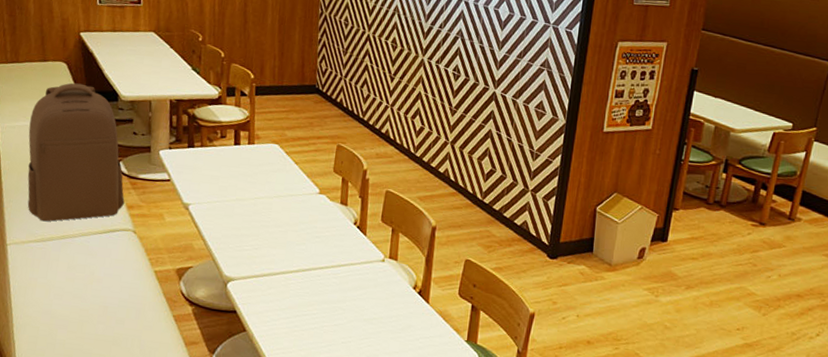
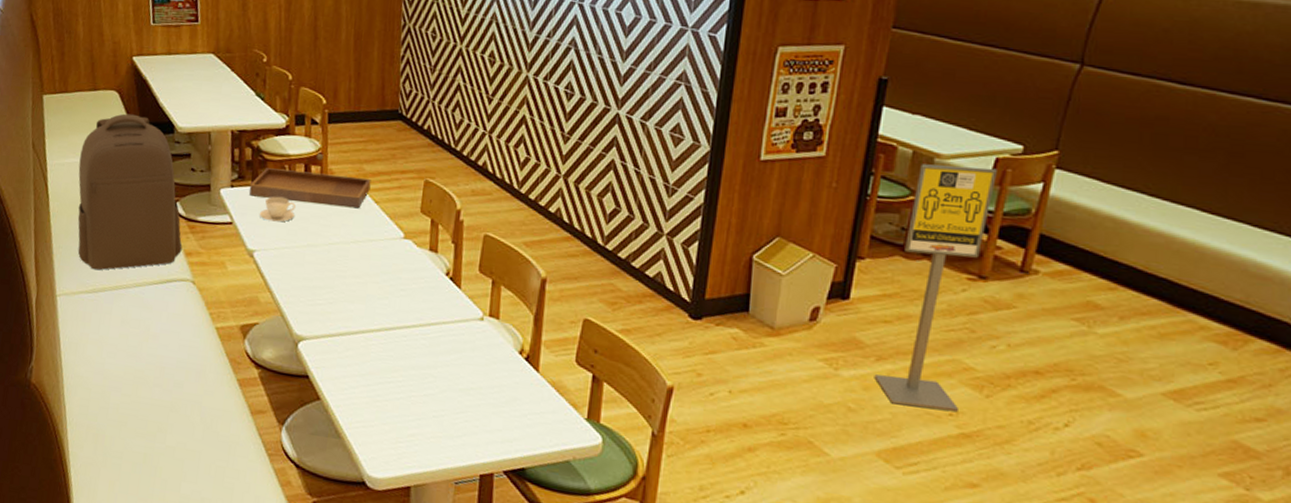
tray: none [185,120,292,169] -> present [249,153,371,209]
teacup: none [194,157,226,180] -> present [259,196,296,222]
sign stand: none [684,136,774,327] -> present [874,164,997,411]

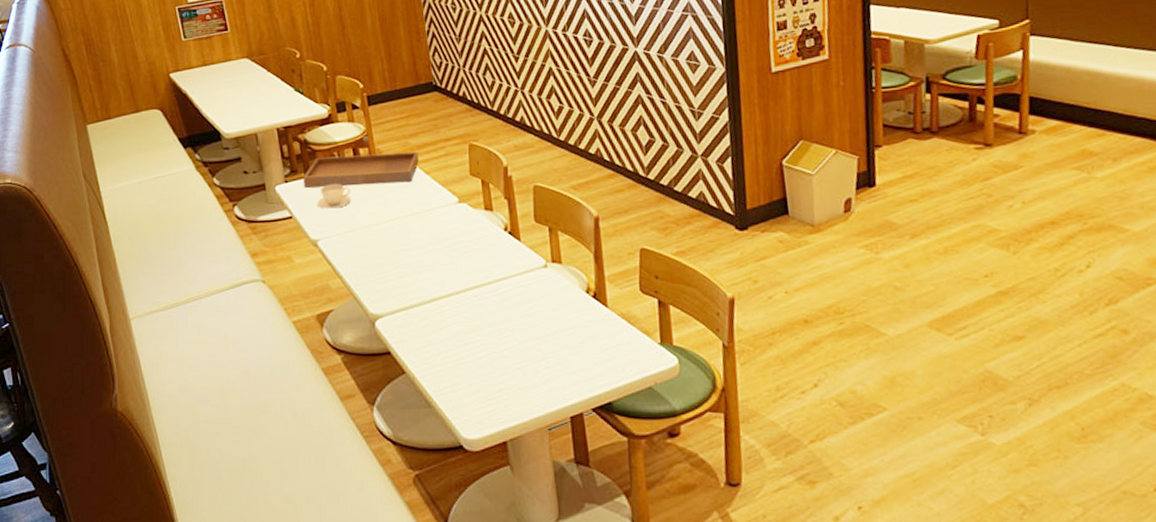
backpack: present [77,113,183,270] -> none [132,129,247,287]
sign stand: present [874,164,997,411] -> none [911,44,992,276]

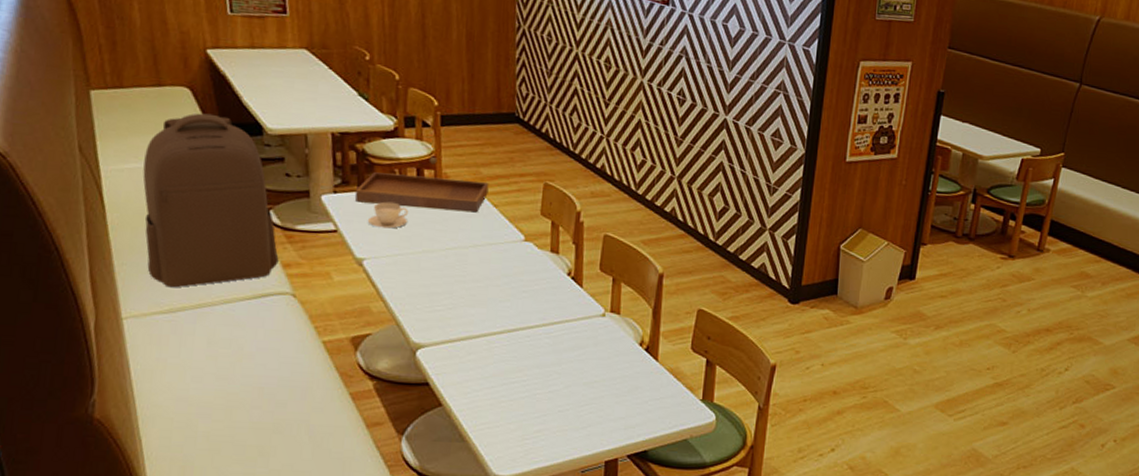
backpack: none [132,129,247,287] -> present [142,113,279,288]

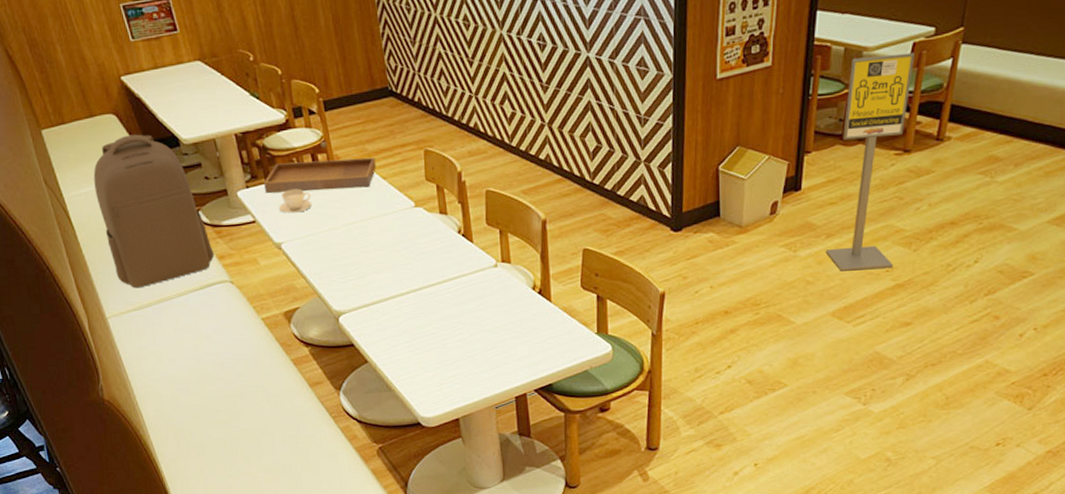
sign stand: none [933,164,1022,366] -> present [825,52,915,271]

